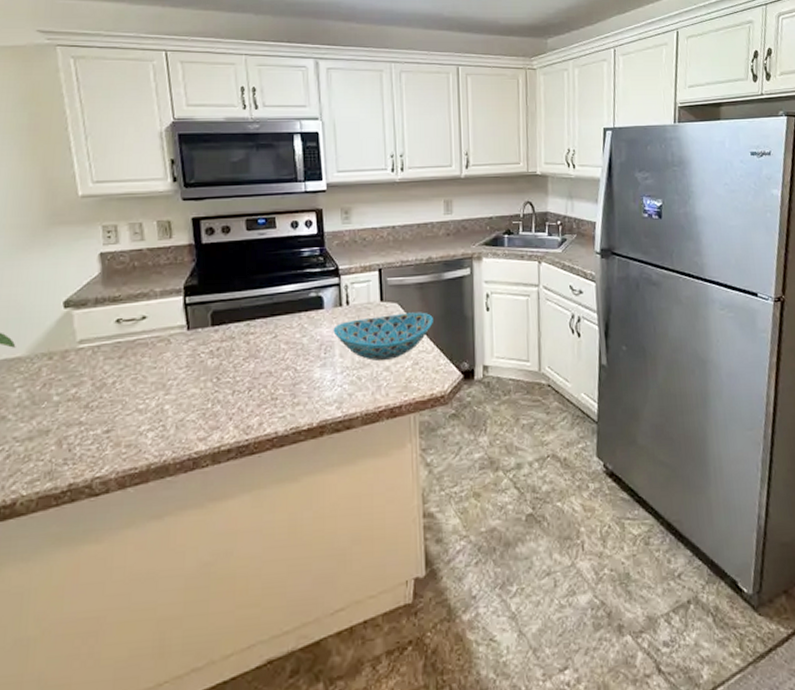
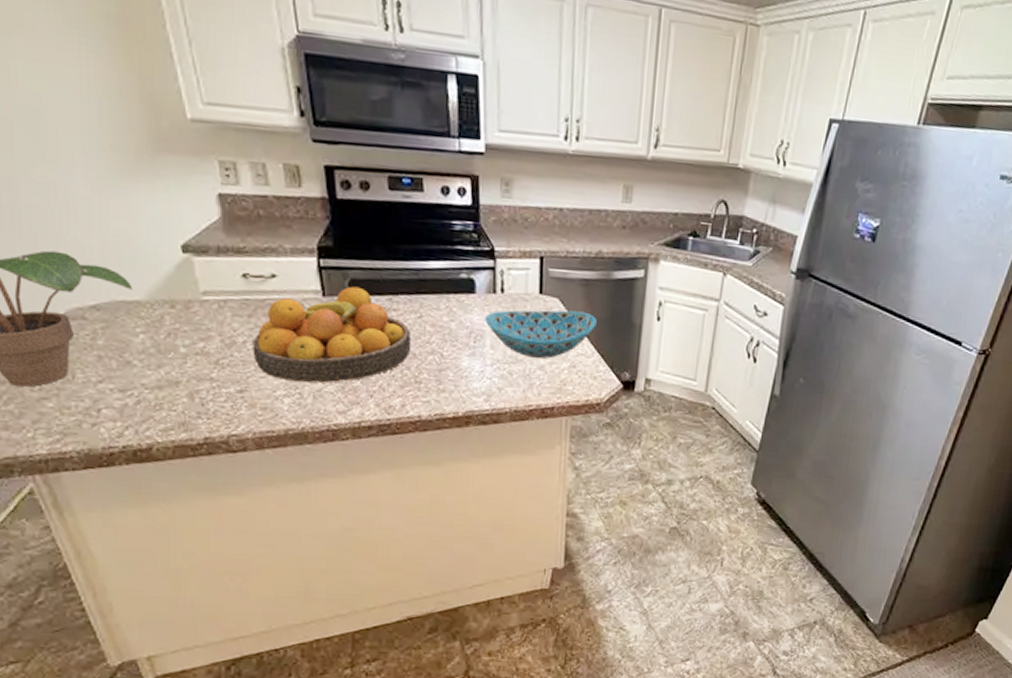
fruit bowl: none [121,317,268,415] -> present [253,286,412,383]

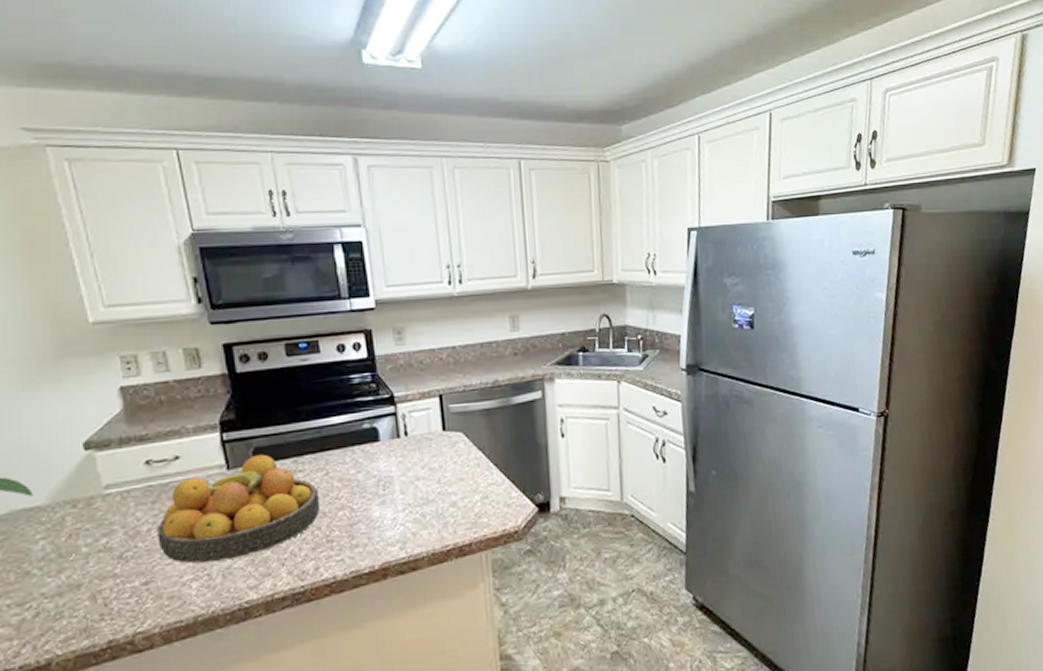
bowl: present [485,310,597,359] -> none [391,441,503,496]

